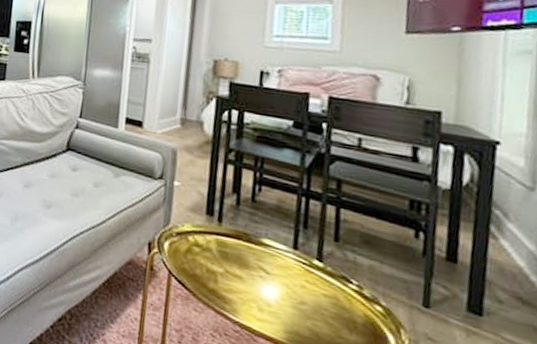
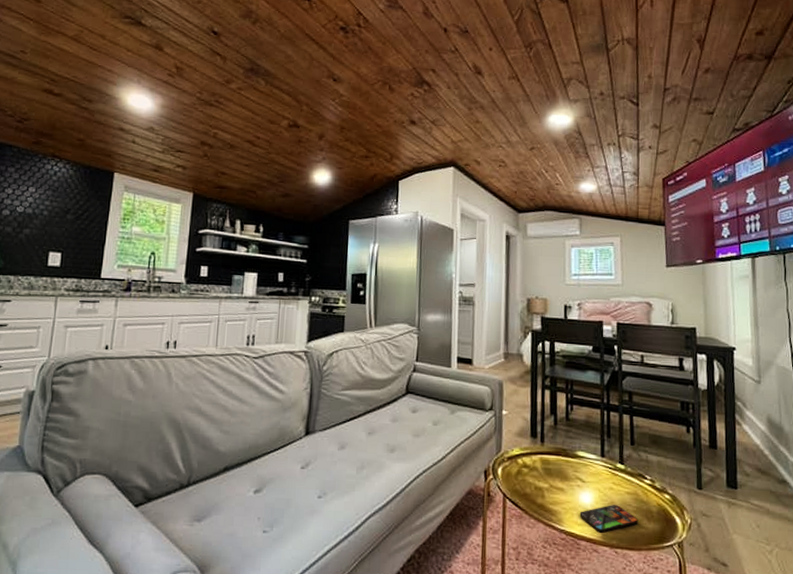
smartphone: none [259,304,336,335] -> present [579,505,638,533]

